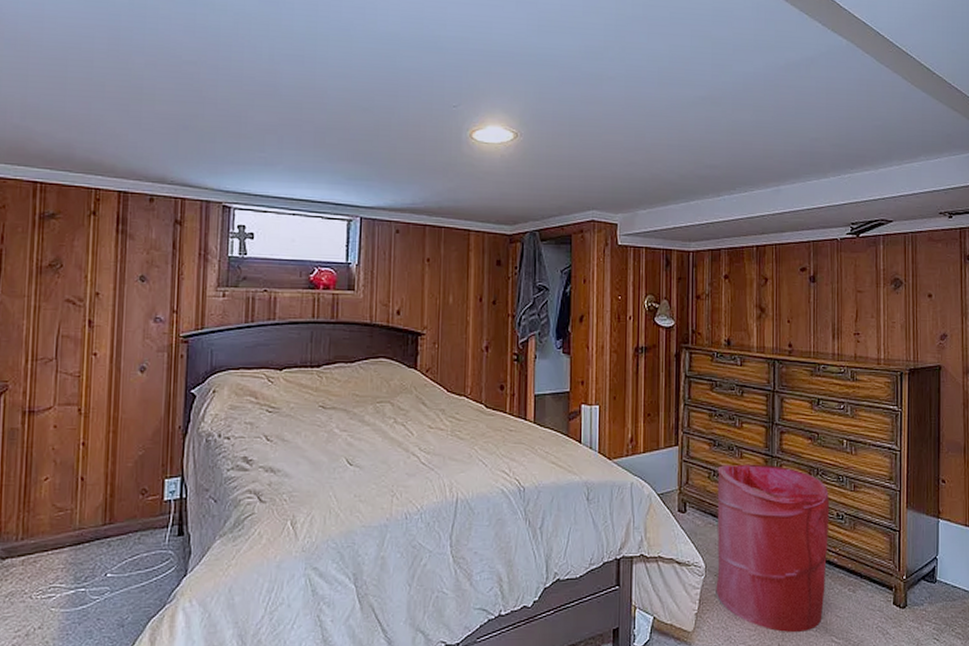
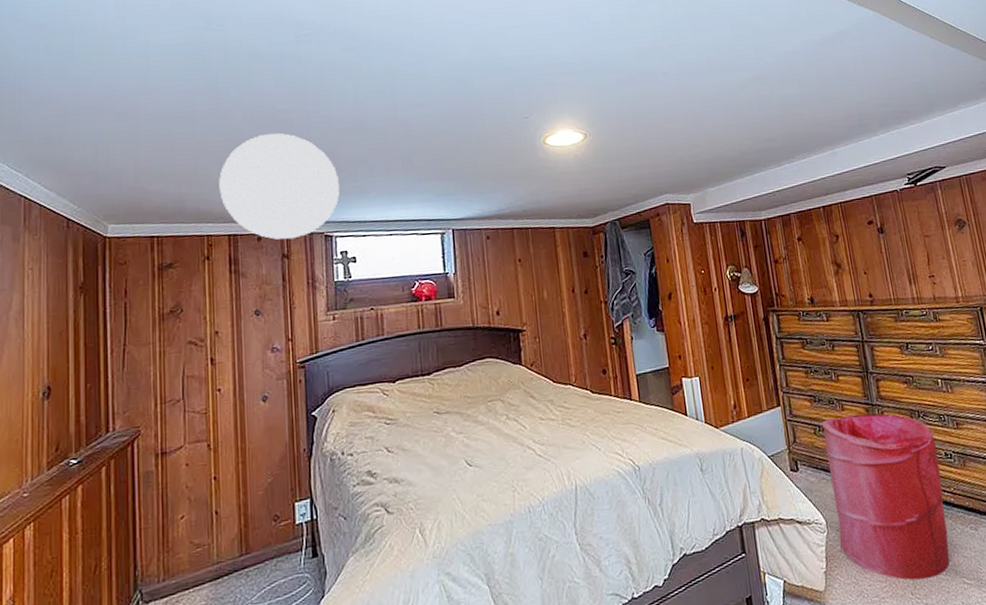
ceiling light: none [112,86,244,205] -> present [219,133,340,240]

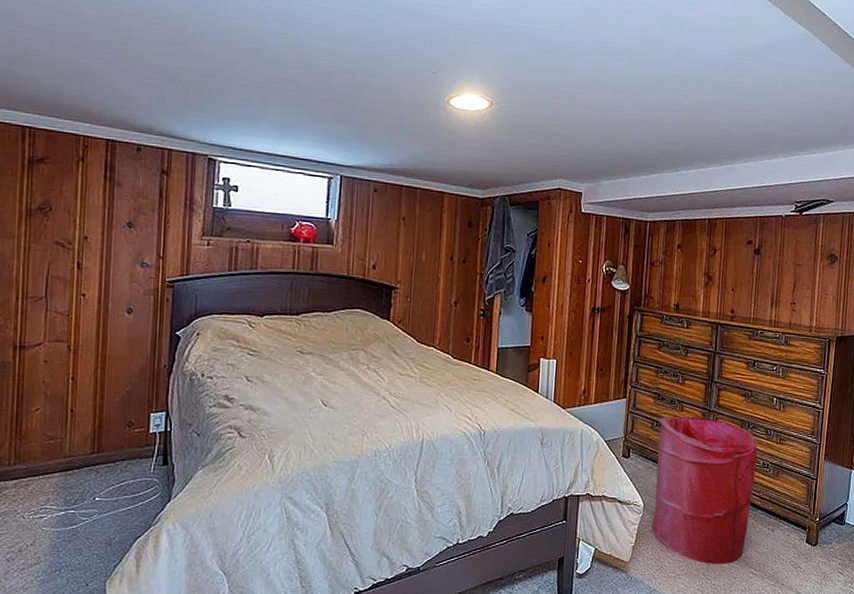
ceiling light: present [219,133,340,240] -> none [100,38,229,156]

